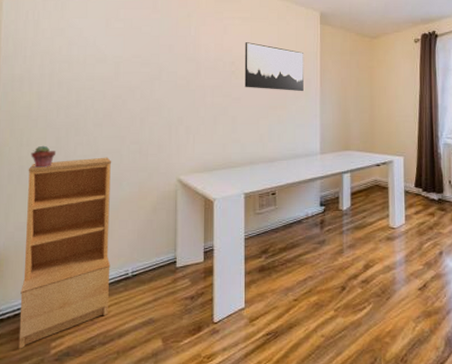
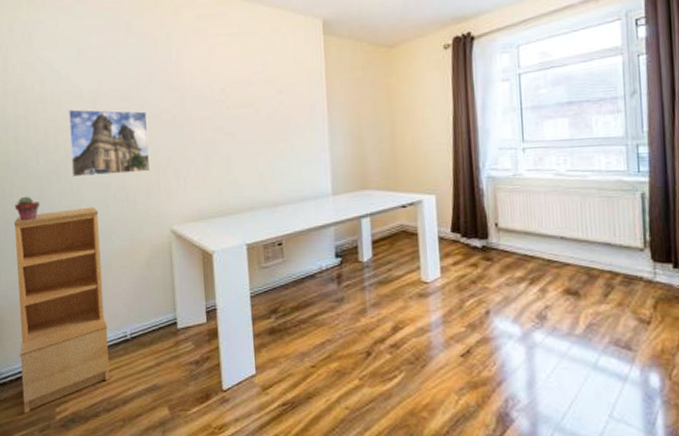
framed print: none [90,71,165,131] -> present [68,109,151,178]
wall art: present [244,42,305,92] -> none [234,63,308,121]

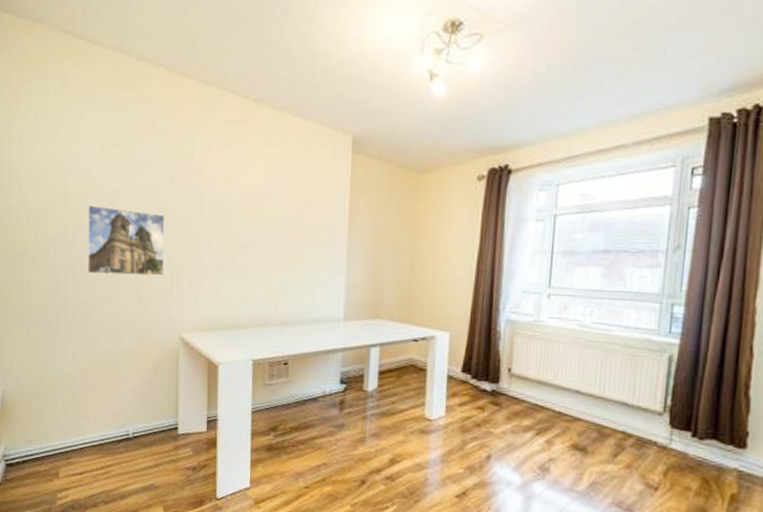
bookshelf: present [13,207,110,414] -> none [27,305,111,495]
potted succulent: present [14,196,40,221] -> none [30,287,55,312]

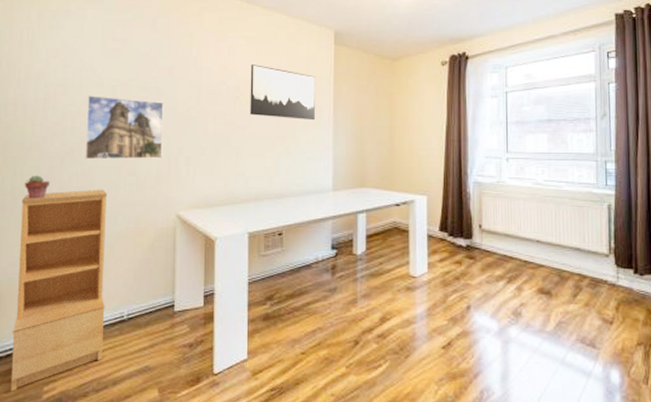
bookshelf: none [27,305,111,495] -> present [10,189,108,392]
potted succulent: none [30,287,55,312] -> present [24,175,50,199]
wall art: none [256,175,330,241] -> present [250,64,316,121]

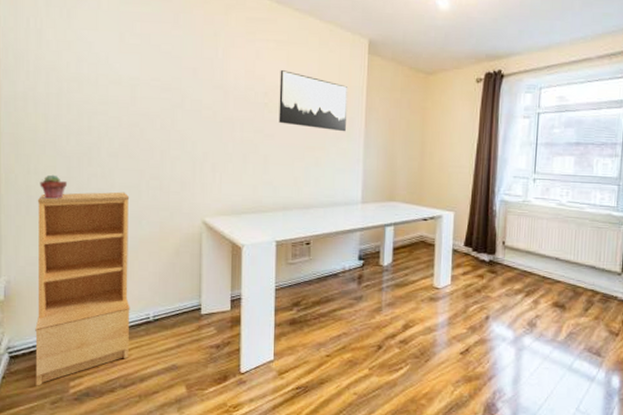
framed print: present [85,96,164,160] -> none [104,94,188,164]

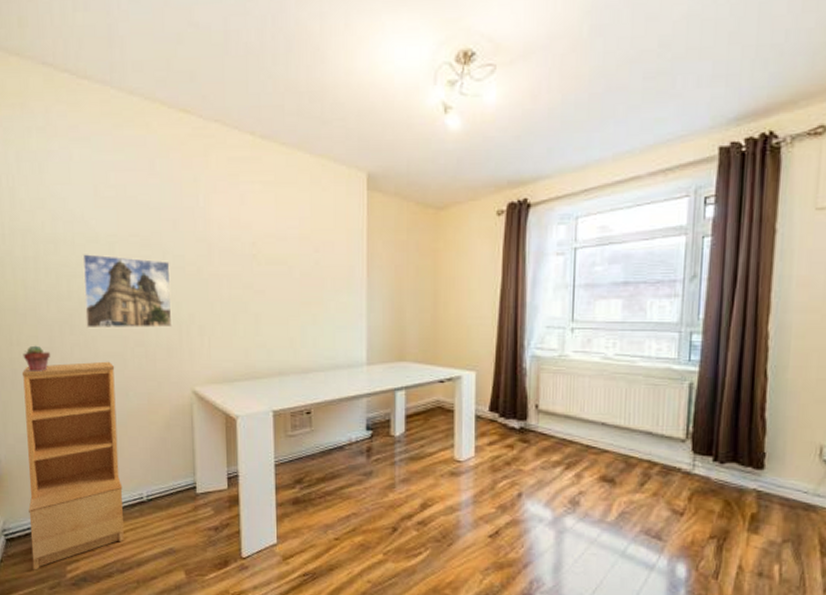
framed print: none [104,94,188,164] -> present [82,254,172,329]
wall art: present [279,70,348,132] -> none [268,216,346,283]

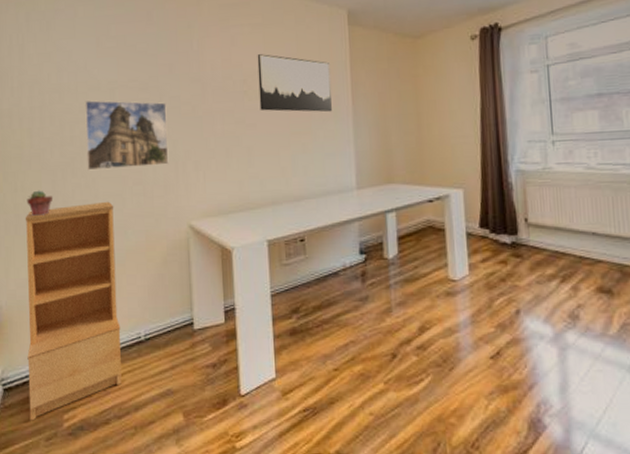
wall art: none [268,216,346,283] -> present [257,54,332,113]

